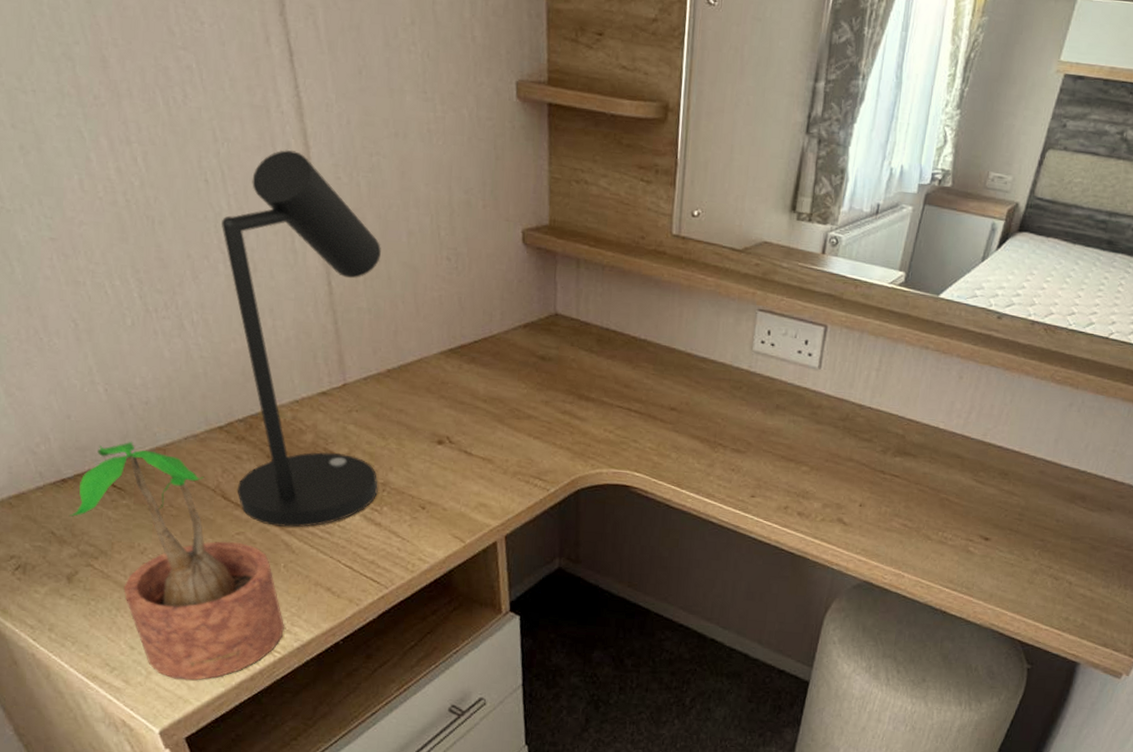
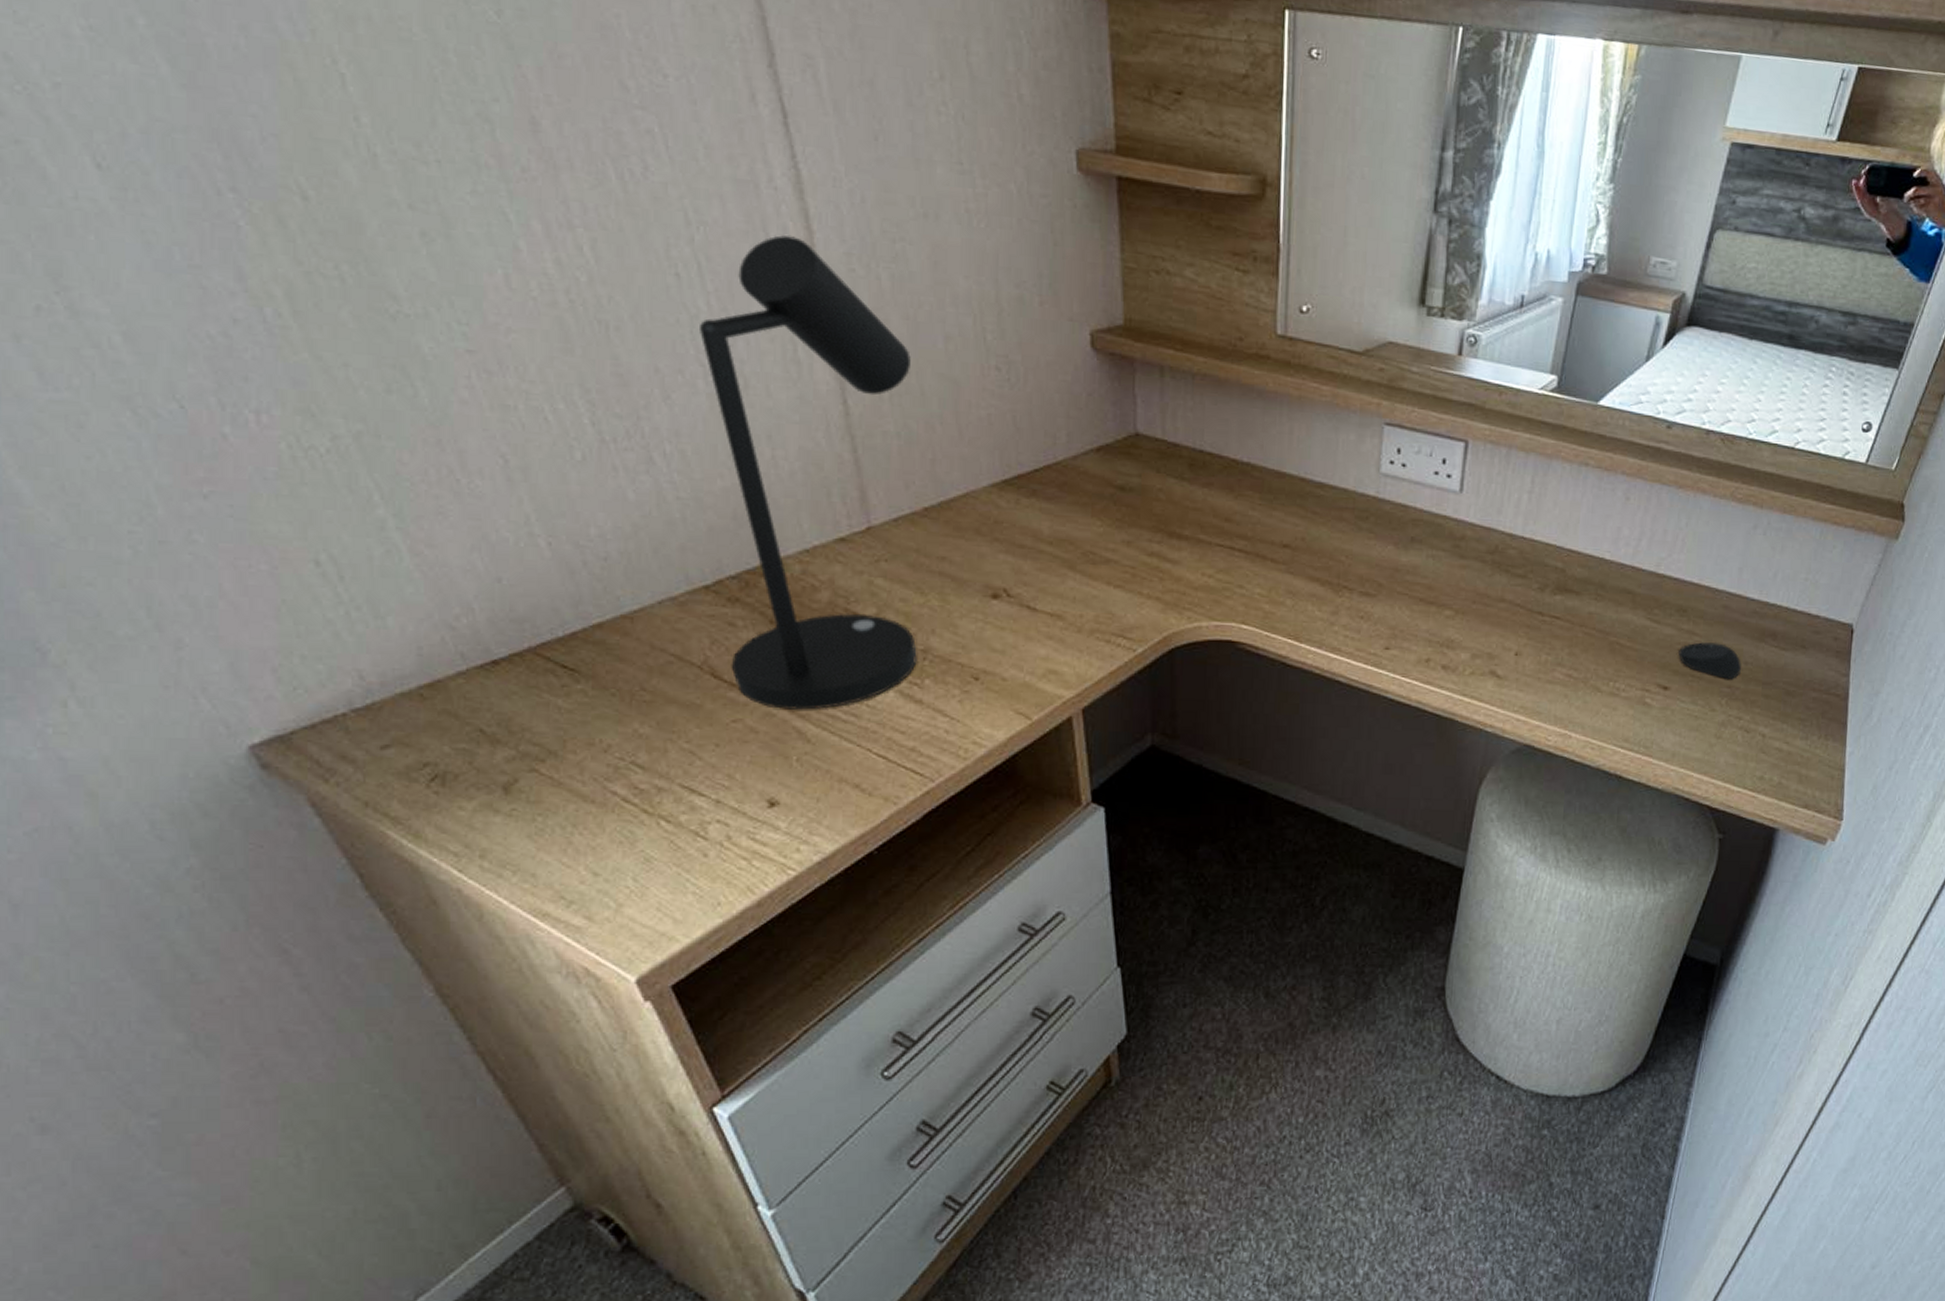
potted plant: present [69,441,284,681] -> none [503,608,800,912]
computer mouse: none [999,501,1054,535] -> present [1678,642,1741,680]

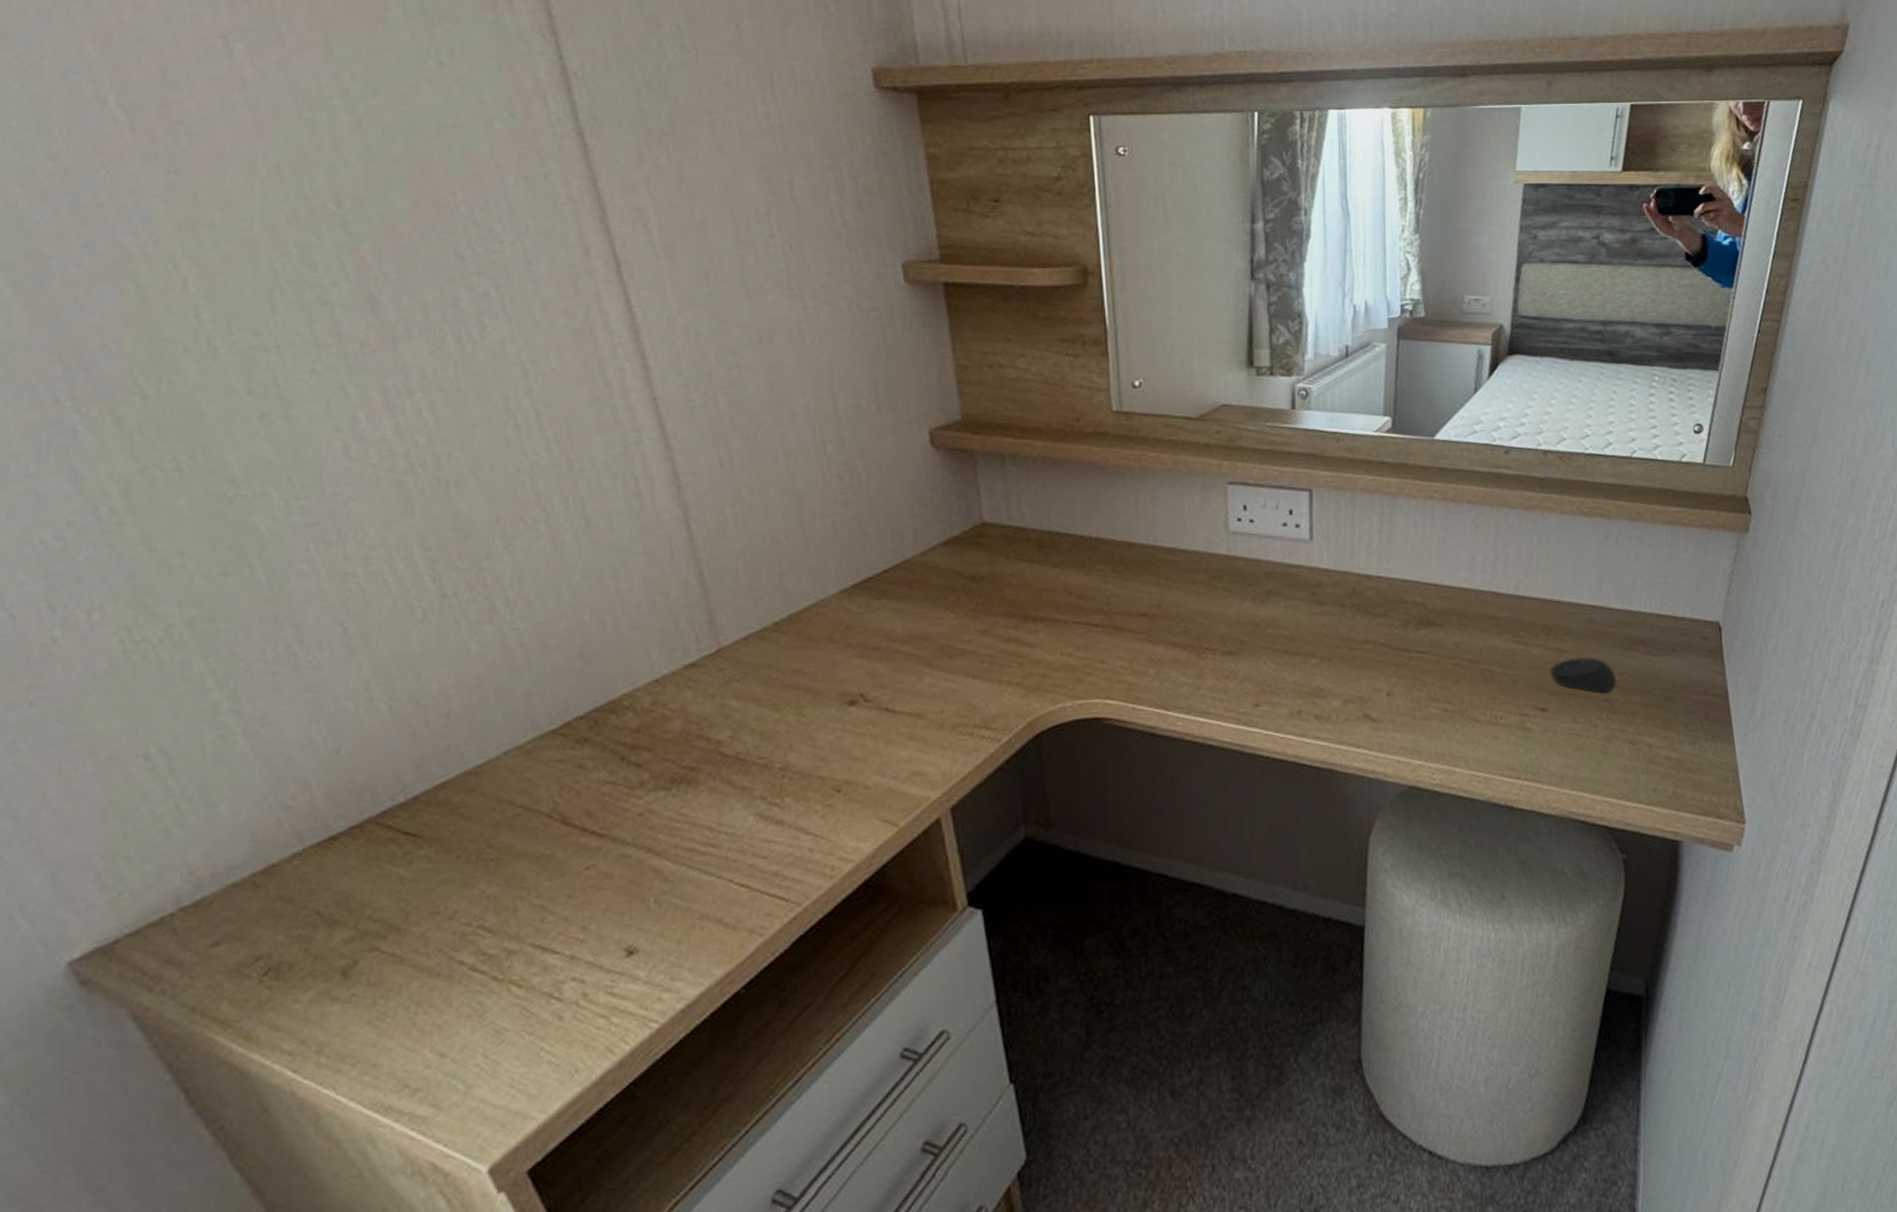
desk lamp: present [700,234,917,710] -> none [540,374,775,849]

